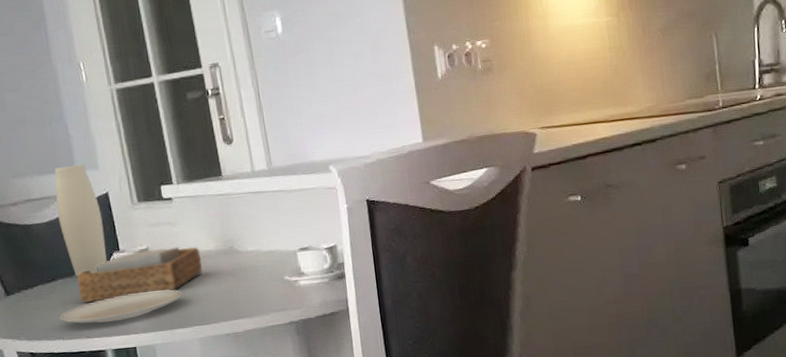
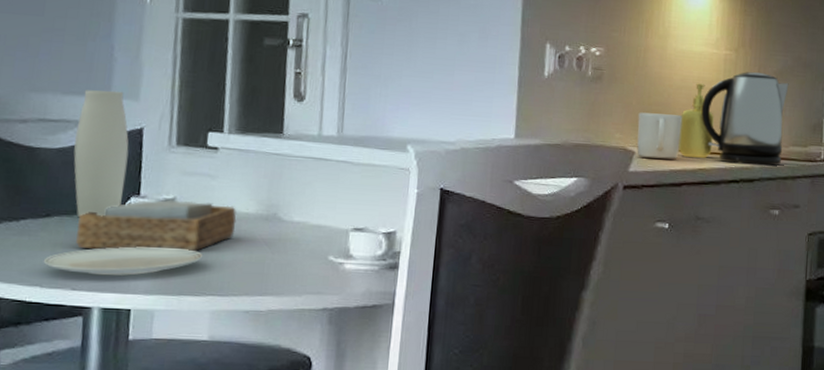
mug: none [533,90,579,139] -> present [637,112,683,160]
soap dispenser: none [574,55,610,130] -> present [678,83,714,158]
kettle: none [592,32,681,127] -> present [701,72,789,165]

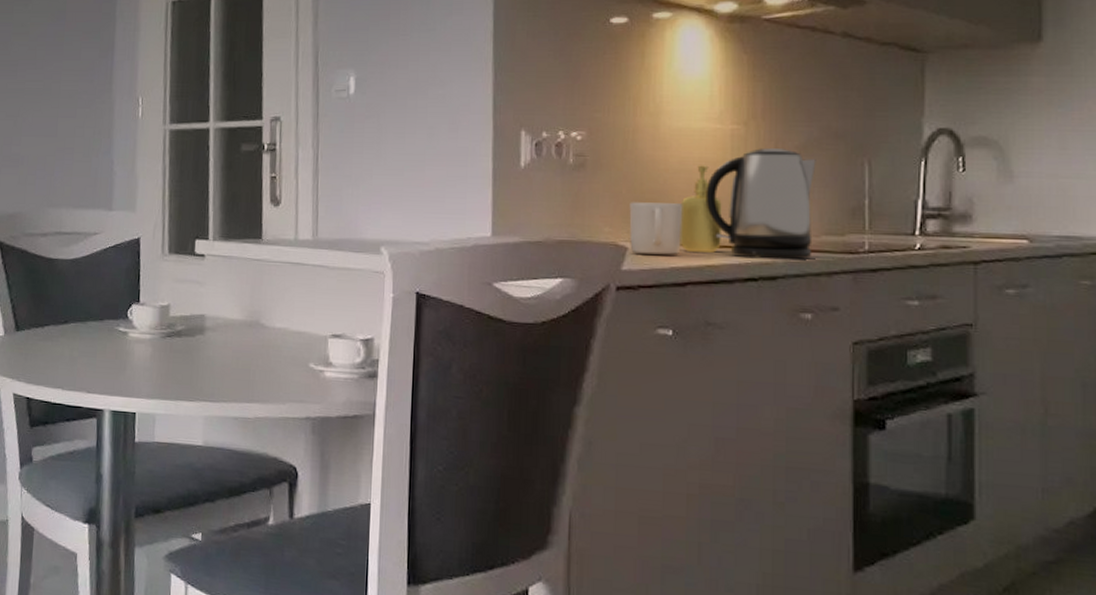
plate: present [43,246,204,276] -> none [63,352,196,380]
vase: present [73,90,129,217] -> none [84,203,129,323]
napkin holder: present [76,199,237,251] -> none [89,306,224,357]

